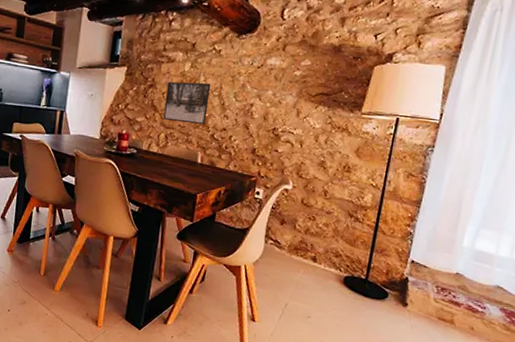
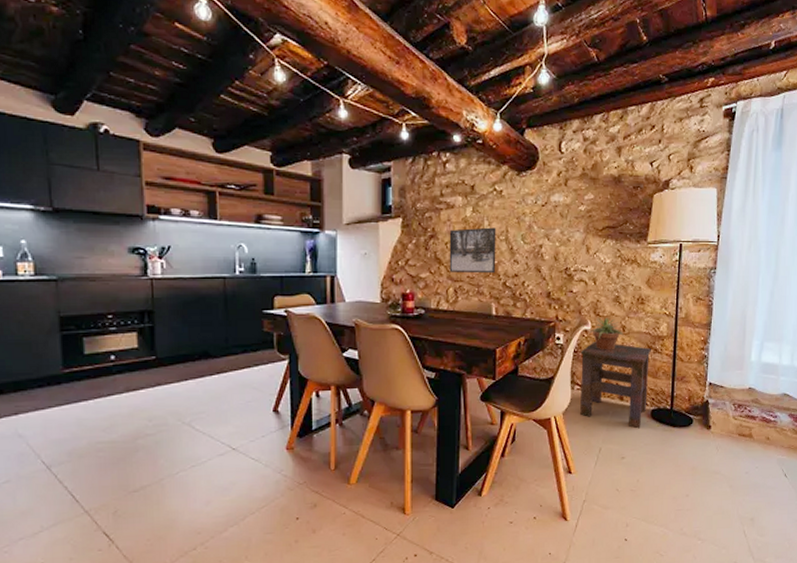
side table: none [270,201,352,292] -> present [580,342,651,429]
potted plant: none [289,178,325,212] -> present [589,317,624,350]

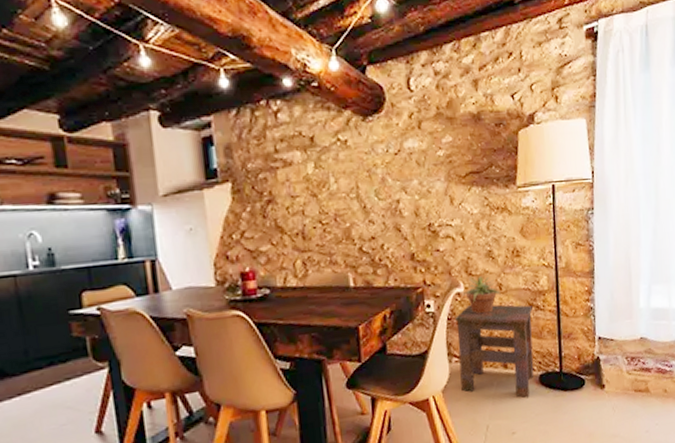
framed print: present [449,227,496,274] -> none [289,184,349,242]

